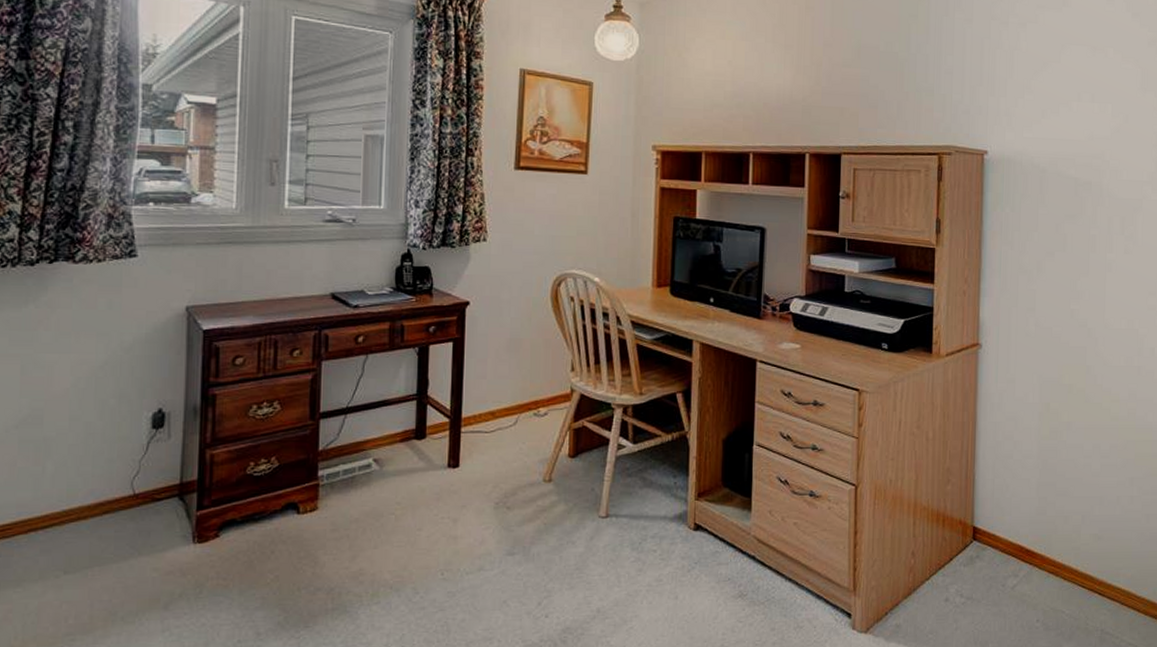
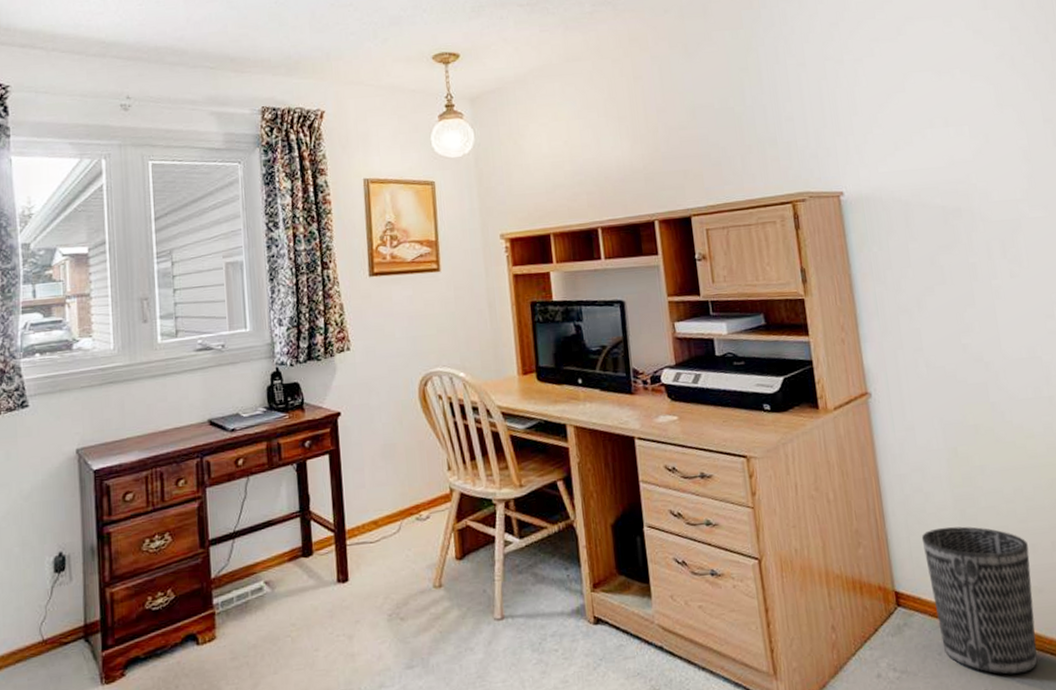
wastebasket: none [1004,473,1096,608] -> present [921,526,1038,675]

